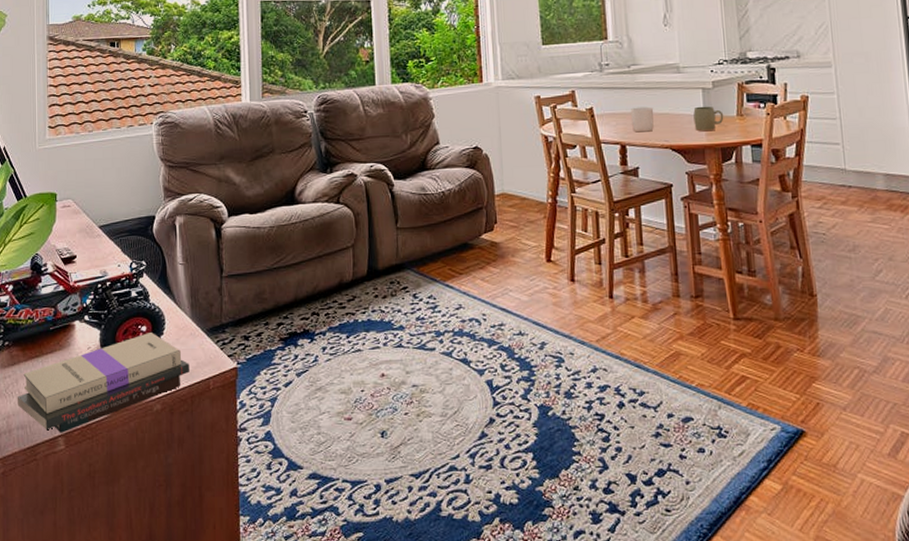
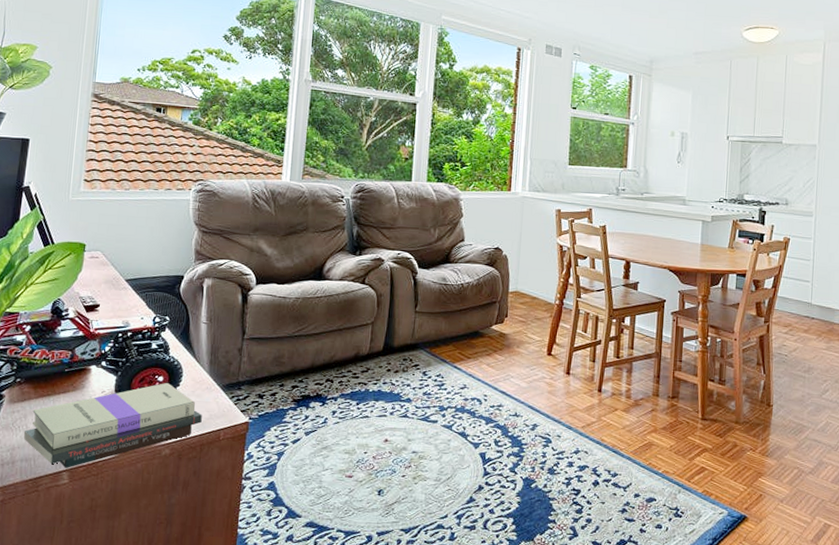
mug: present [630,106,654,133] -> none [638,230,659,253]
mug: present [693,106,724,132] -> none [691,236,717,259]

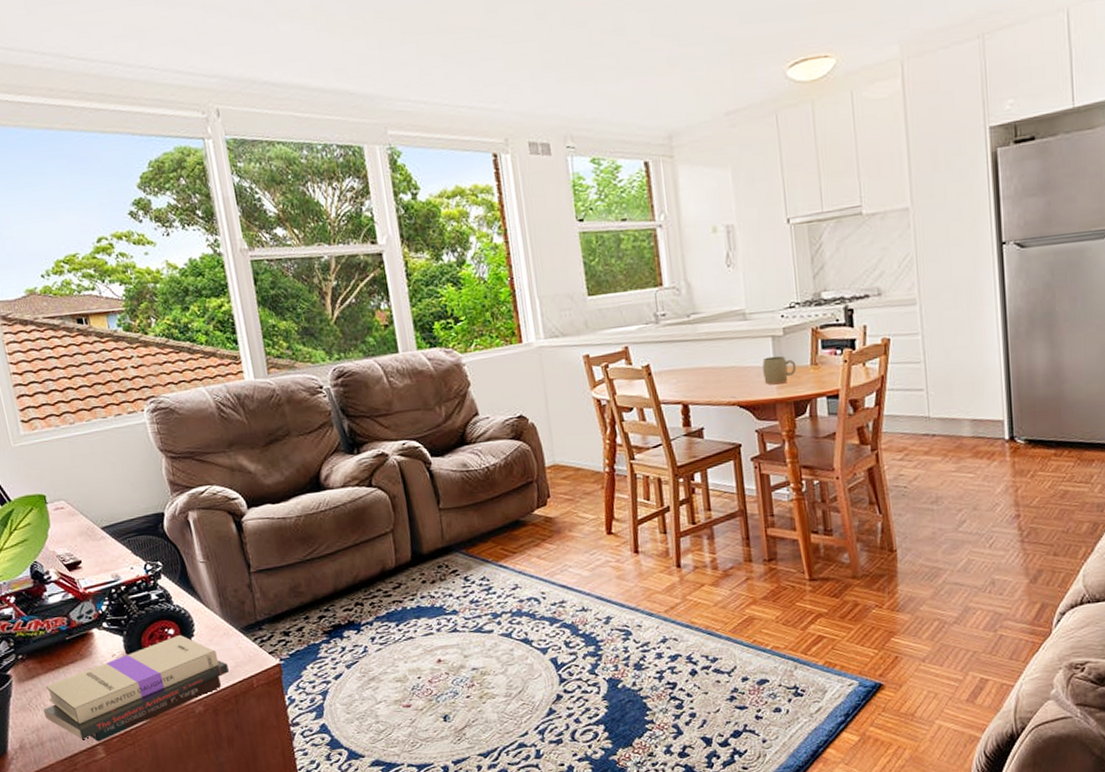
mug: none [691,236,717,259] -> present [762,355,797,385]

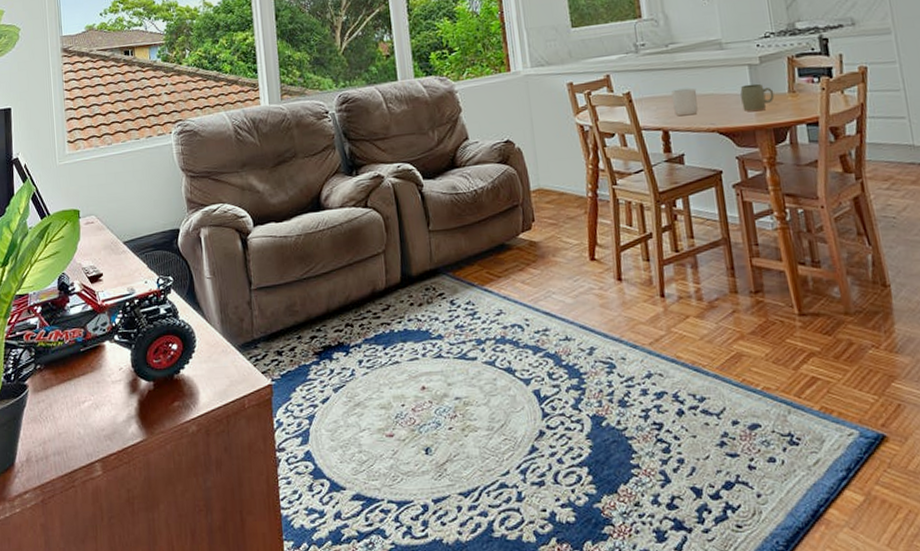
books: present [44,634,229,742] -> none [52,349,223,458]
mug: none [691,360,719,390] -> present [670,87,698,116]

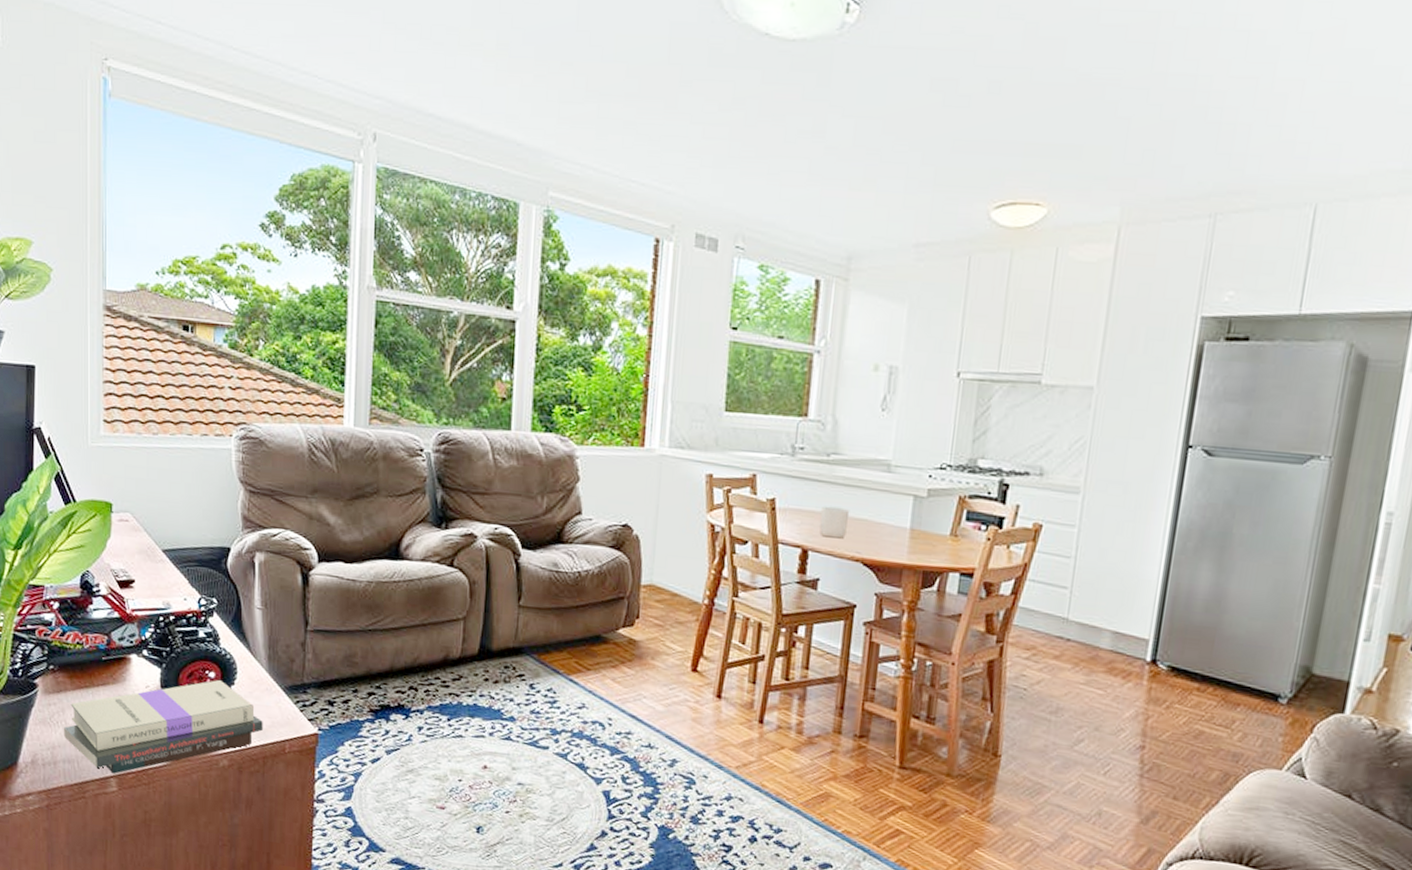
books: none [52,349,223,458] -> present [64,679,263,774]
mug: present [740,83,775,112] -> none [895,516,934,550]

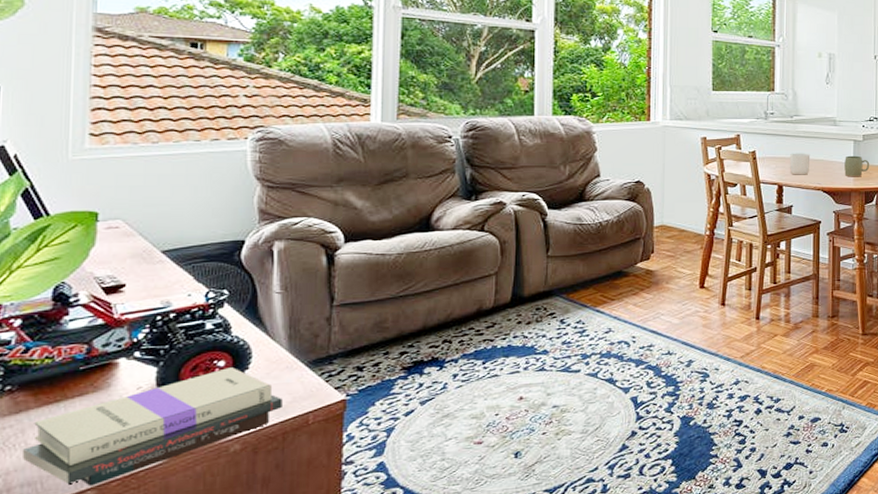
mug: none [895,516,934,550] -> present [844,155,870,177]

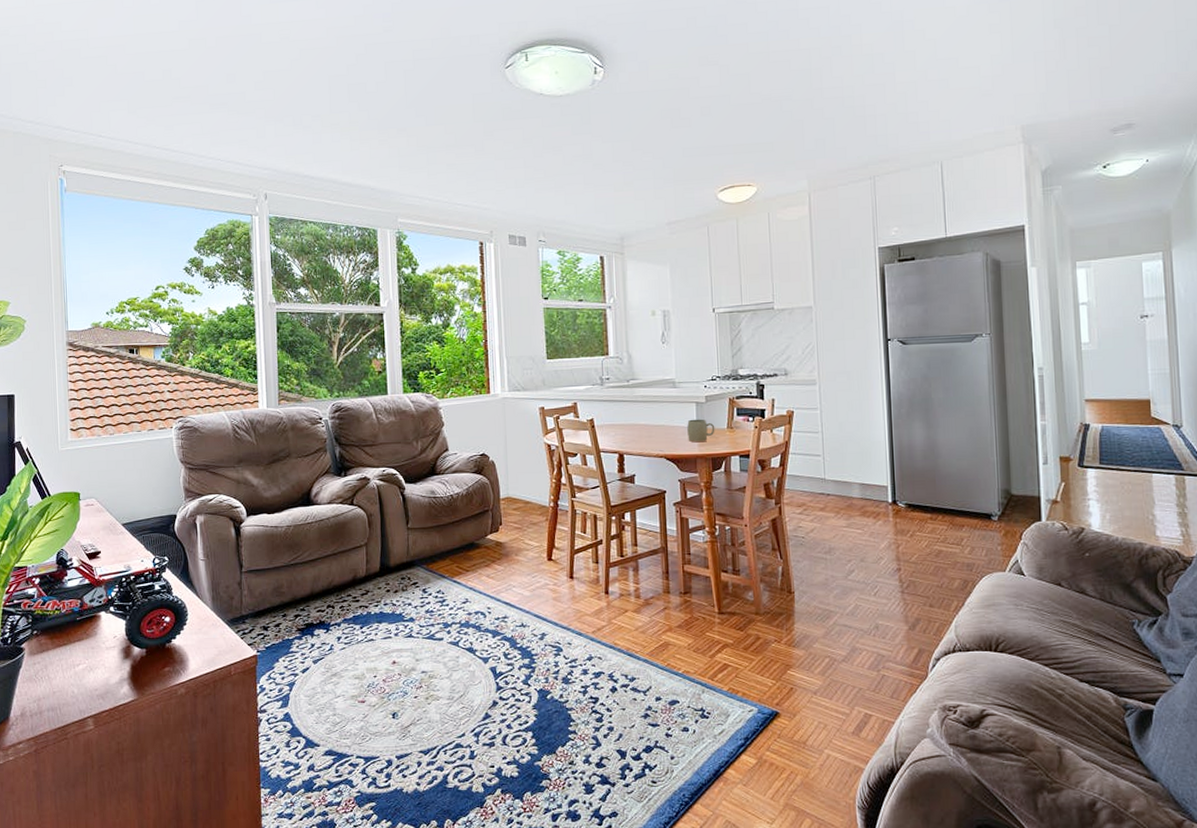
books: present [23,366,282,486] -> none [47,622,212,714]
mug: present [789,153,811,175] -> none [628,418,651,443]

